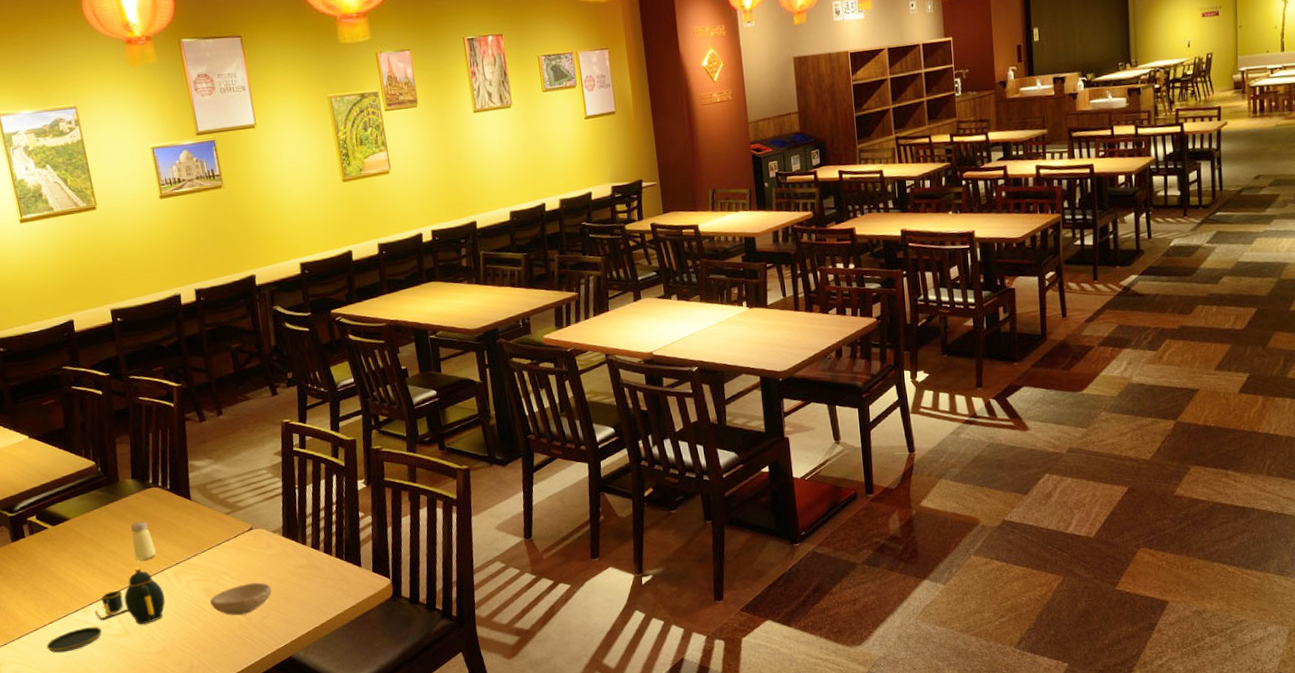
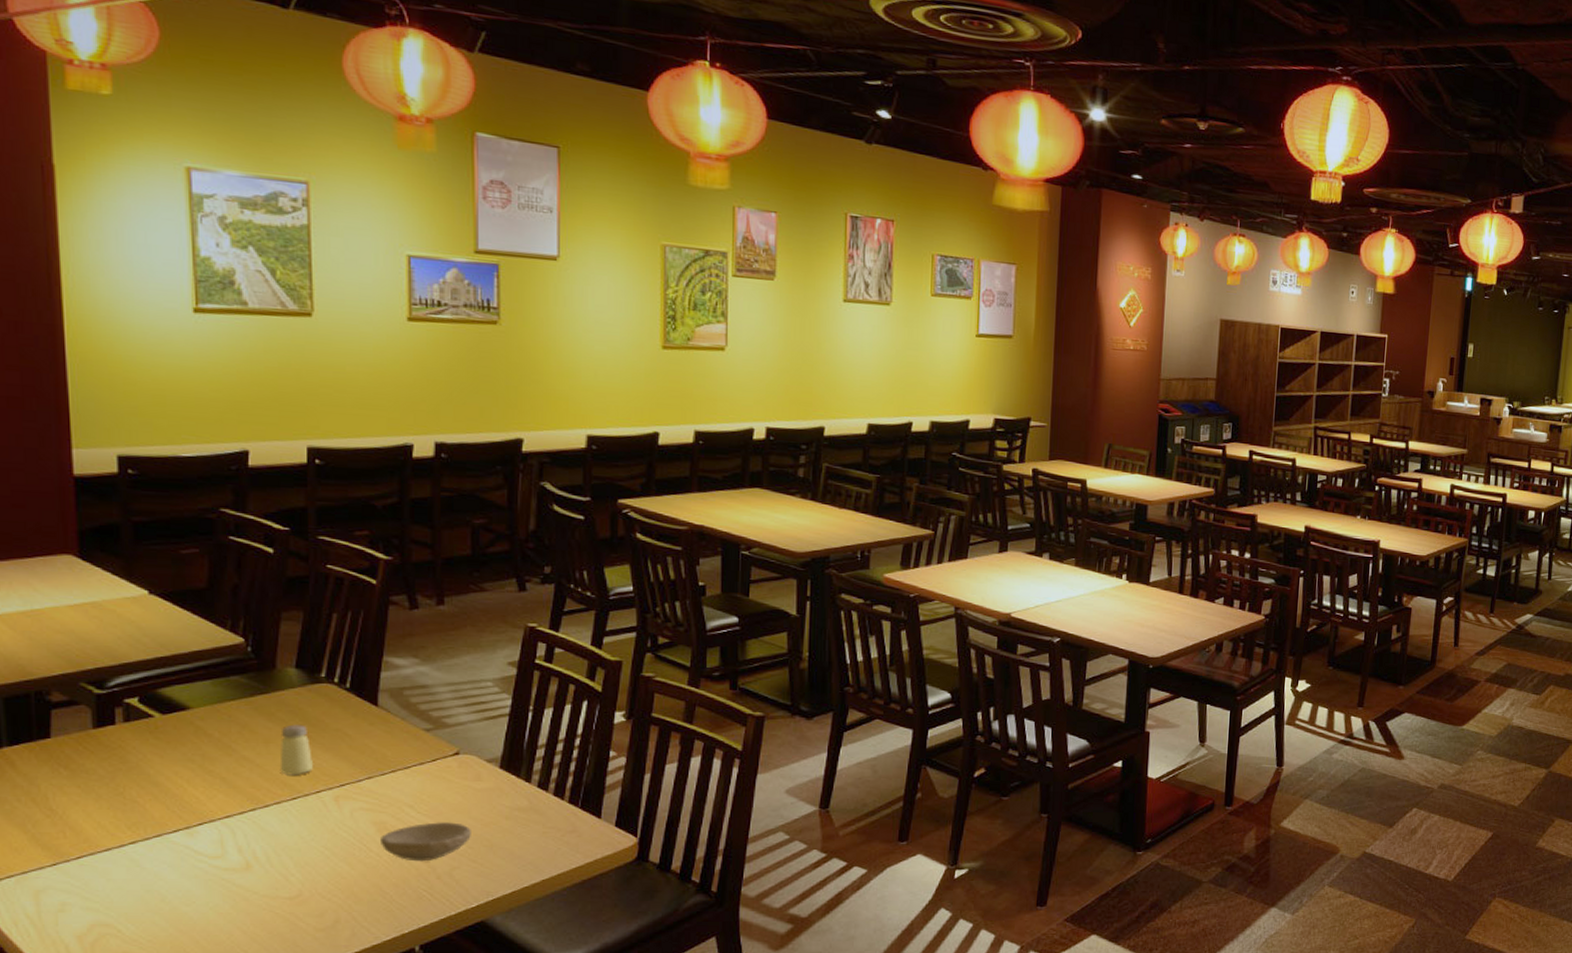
teapot: present [46,567,165,653] -> none [119,784,314,884]

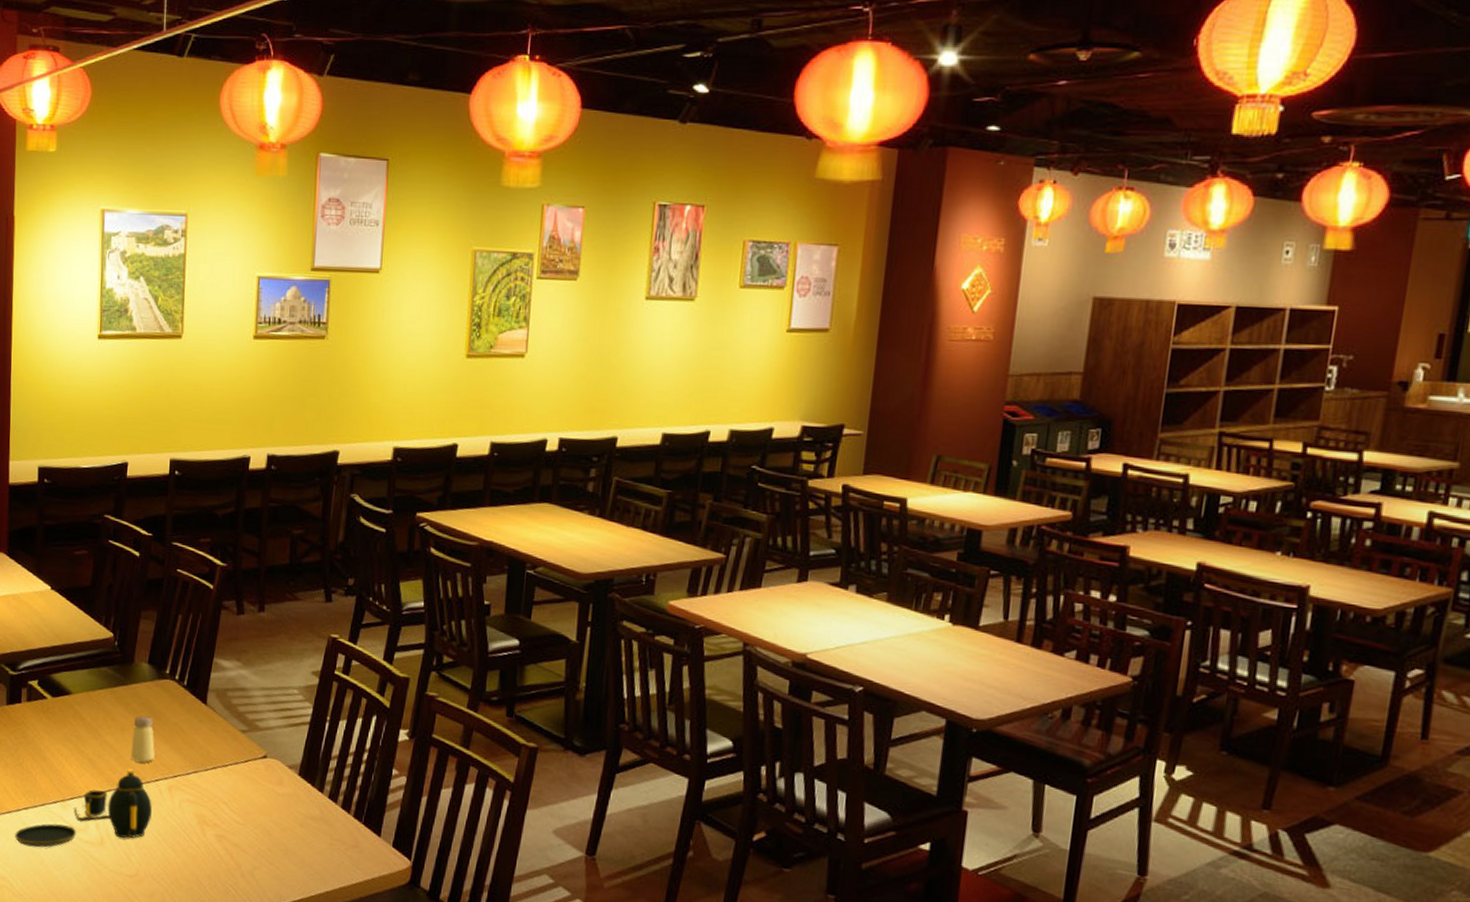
teapot: none [119,784,314,884] -> present [15,769,152,848]
bowl: present [381,822,471,862] -> none [200,821,271,858]

